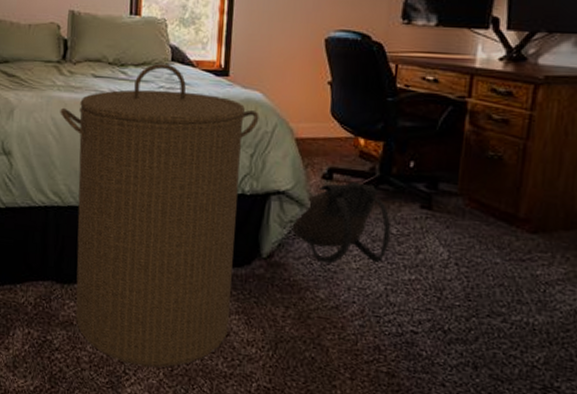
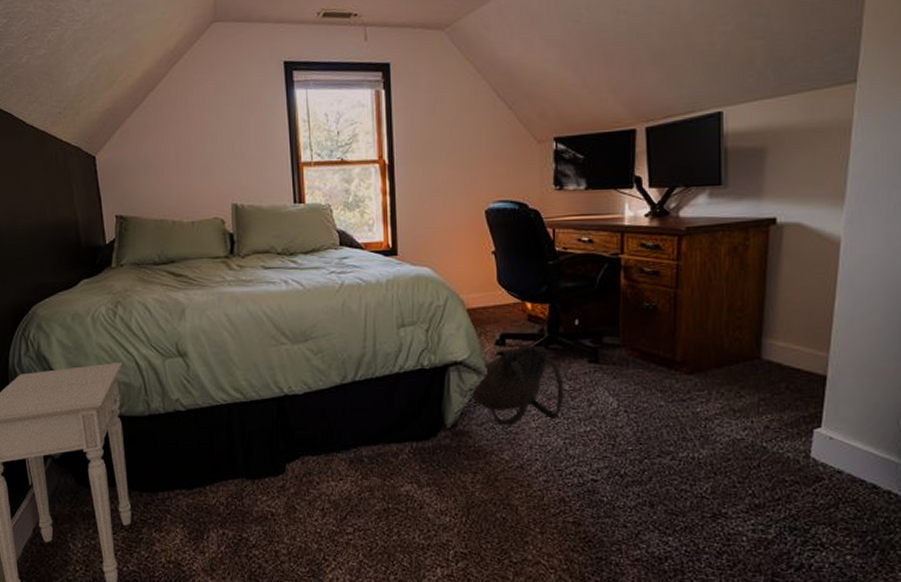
laundry hamper: present [60,63,260,368] -> none [233,248,431,551]

